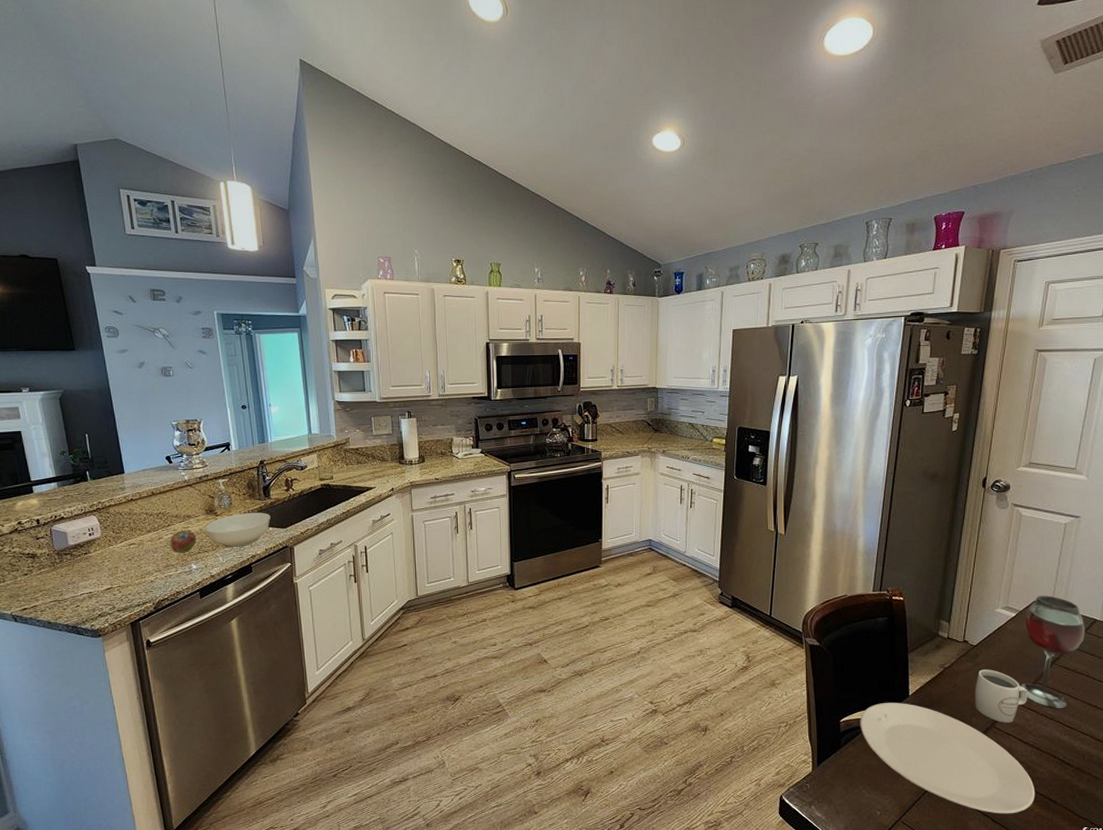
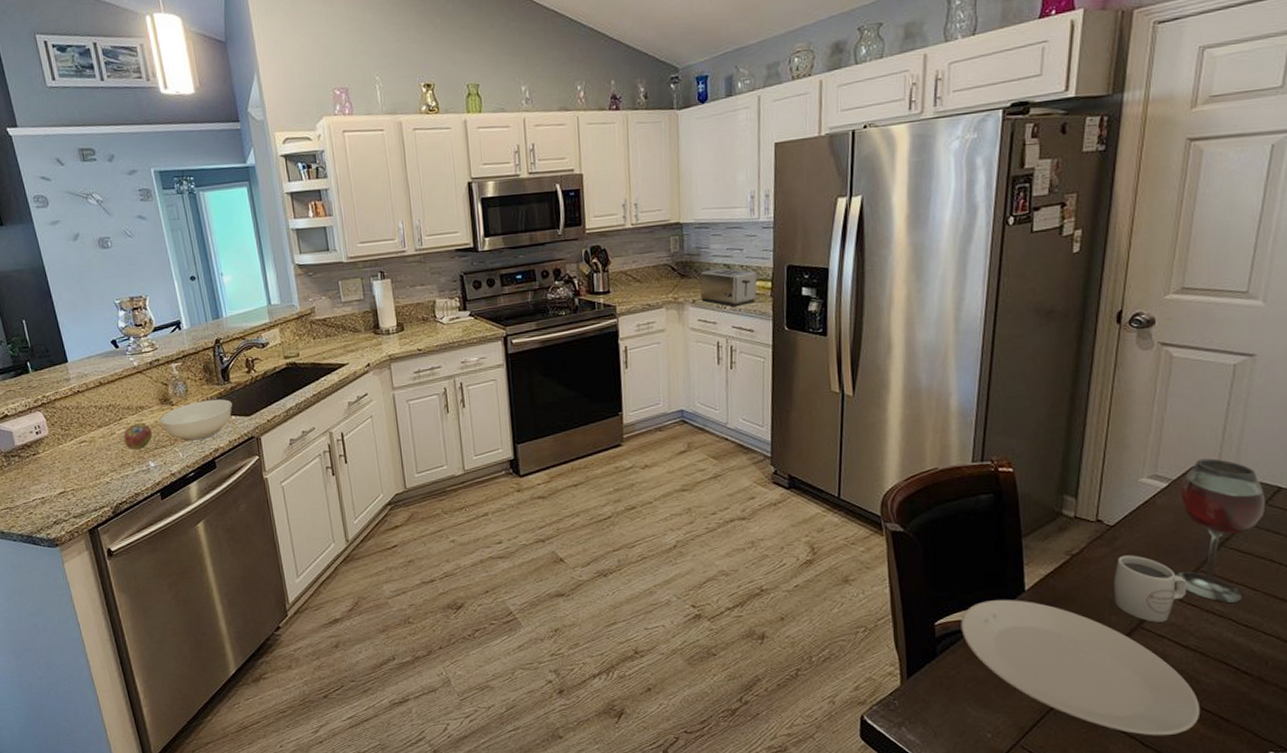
toaster: none [669,426,714,458] -> present [699,268,757,308]

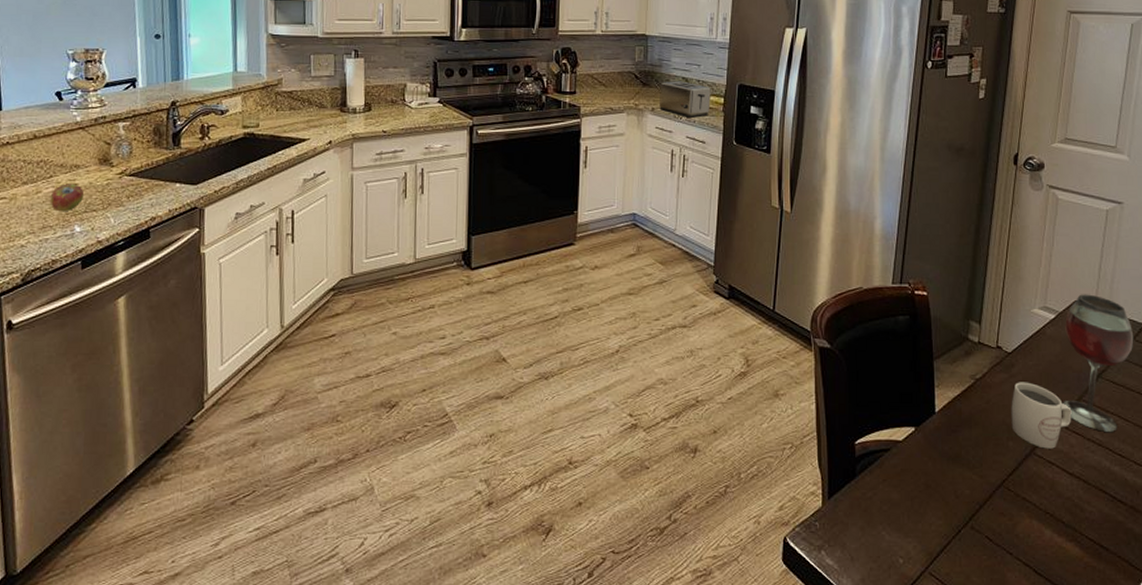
bowl: present [159,399,233,441] -> none [95,164,179,207]
plate: present [961,599,1201,736] -> none [878,420,1085,564]

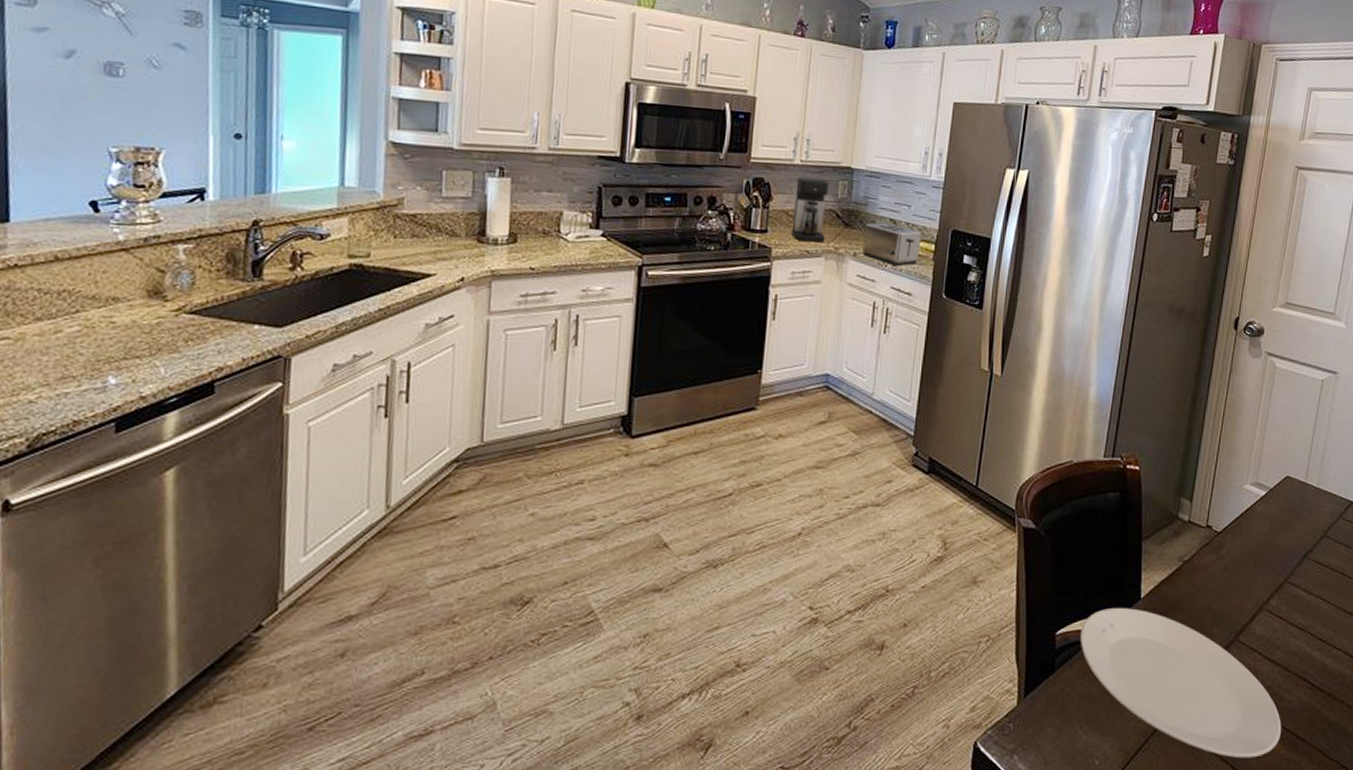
fruit: present [49,184,85,212] -> none [73,321,125,359]
coffee maker: none [597,44,627,100] -> present [791,176,829,243]
plate: none [878,420,1085,564] -> present [1080,607,1282,759]
mug: present [1011,382,1072,449] -> none [1217,563,1277,635]
wineglass: present [1063,294,1134,433] -> none [1269,469,1341,617]

